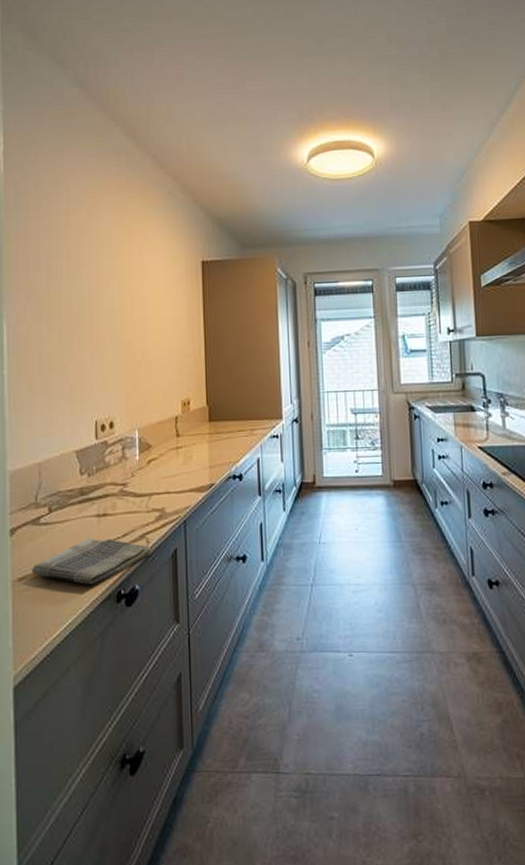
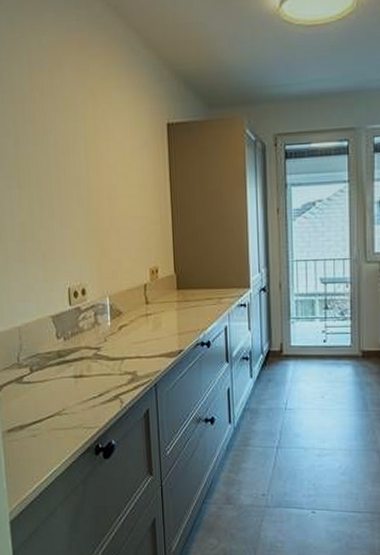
dish towel: present [31,537,151,585] -> none [18,396,125,438]

